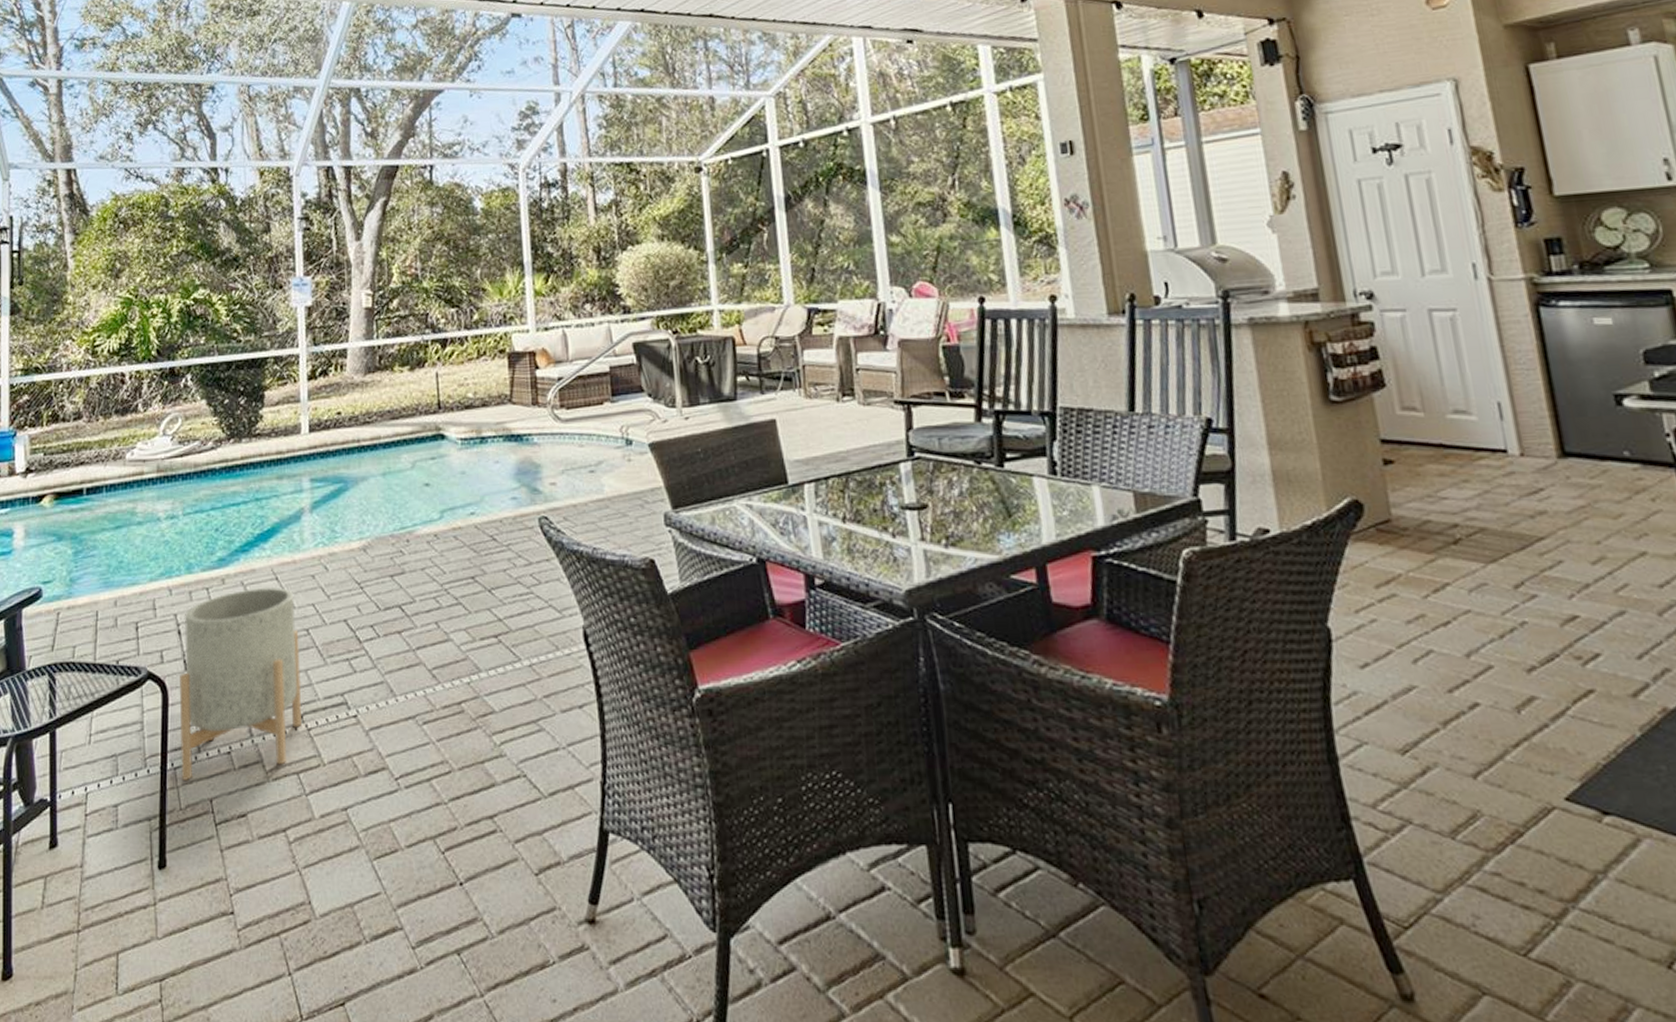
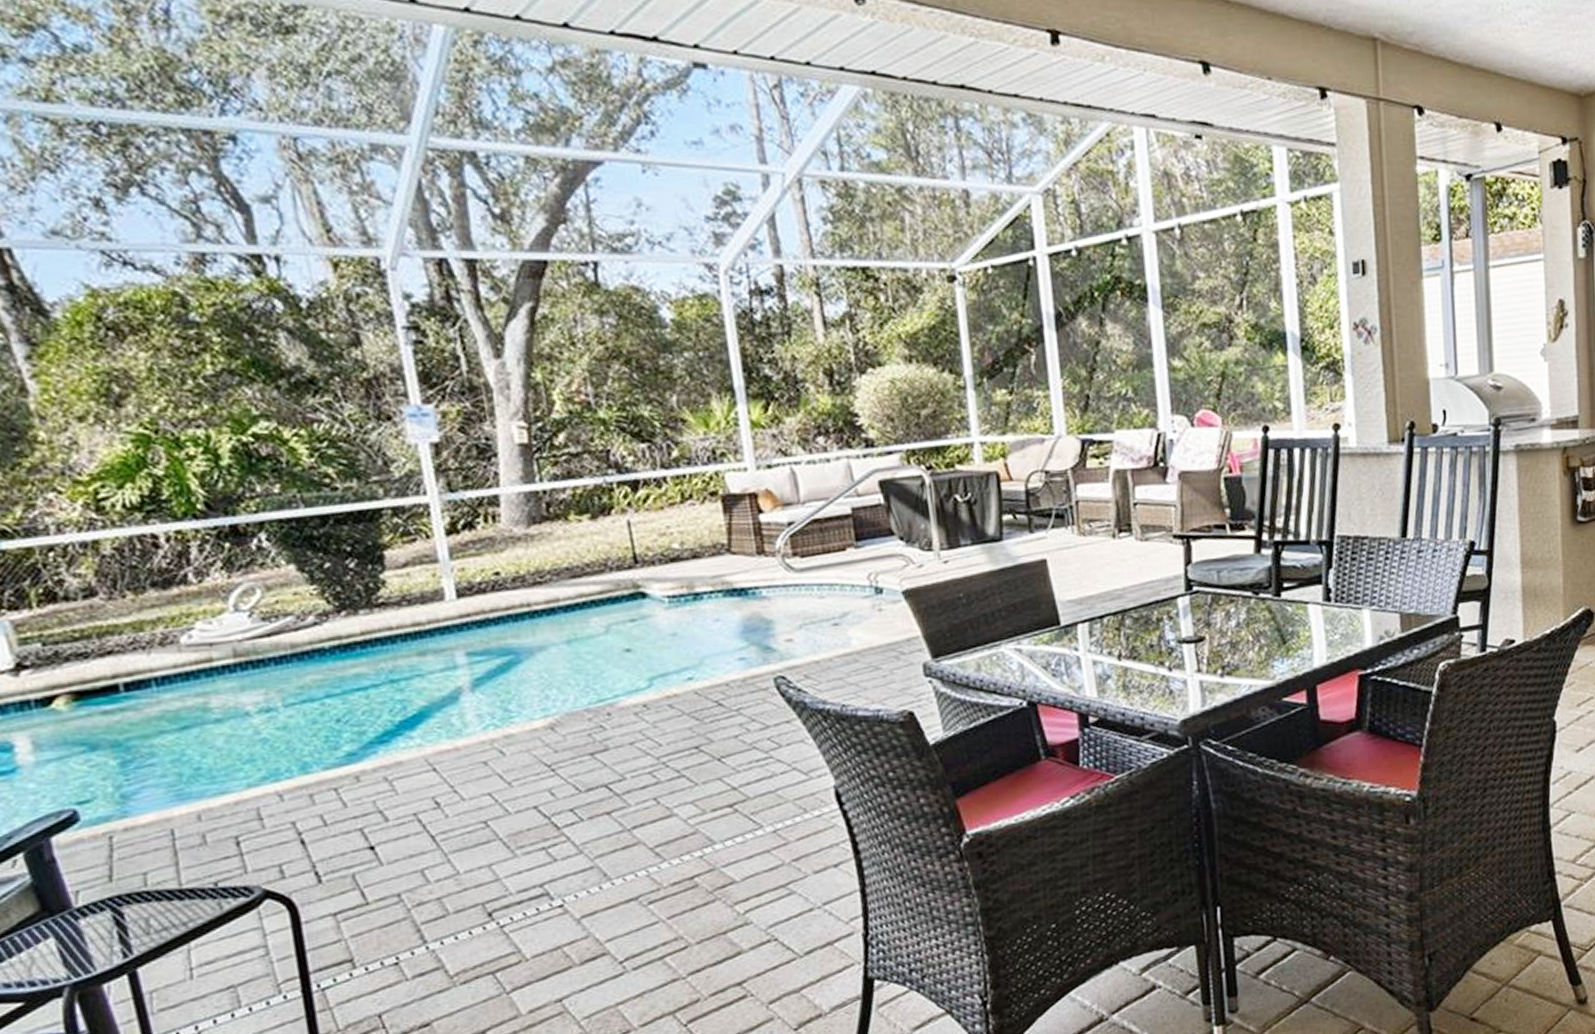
planter: present [179,587,302,780] -> none [306,779,491,1000]

